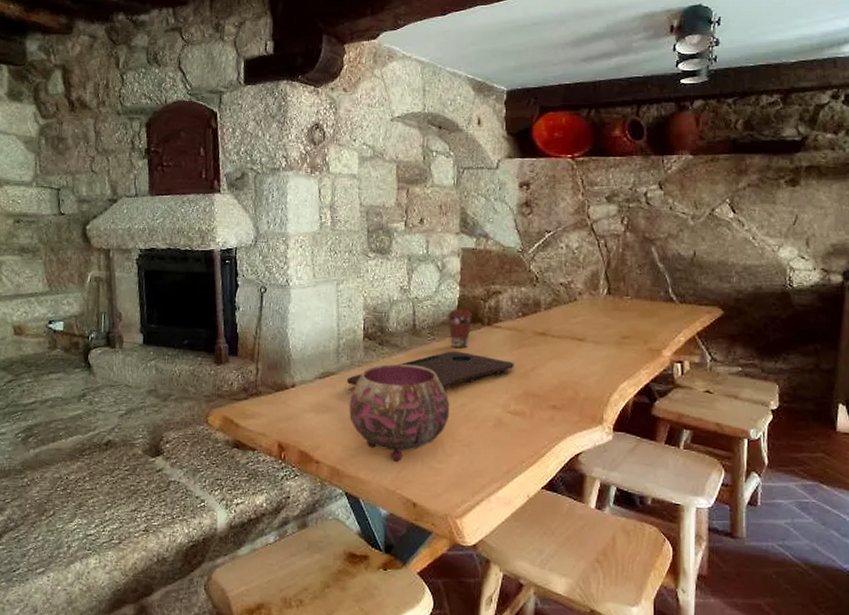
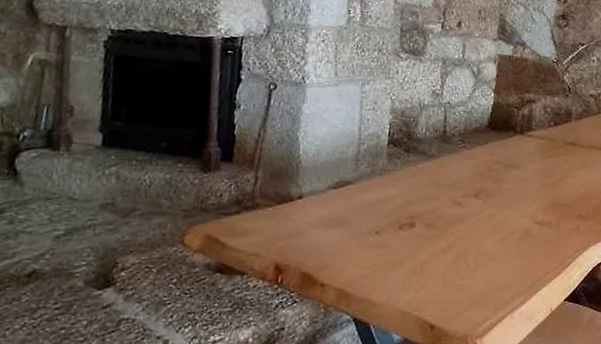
cutting board: present [346,351,514,391] -> none [364,159,544,202]
bowl: present [349,363,450,462] -> none [365,172,477,280]
coffee cup: present [447,308,473,348] -> none [479,115,506,157]

